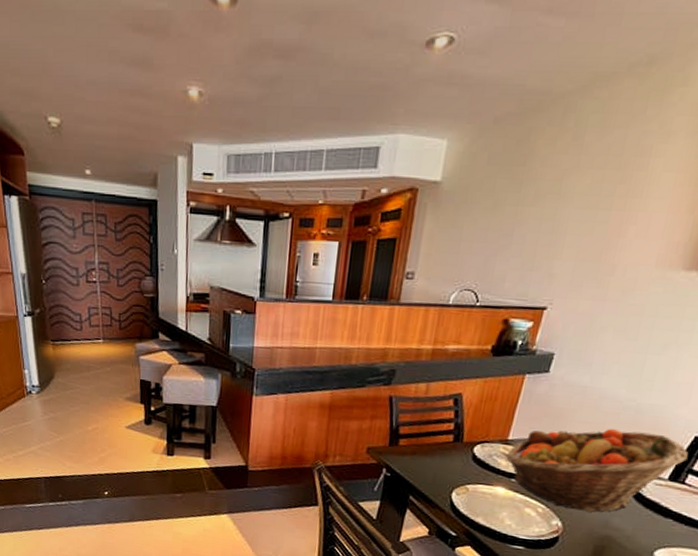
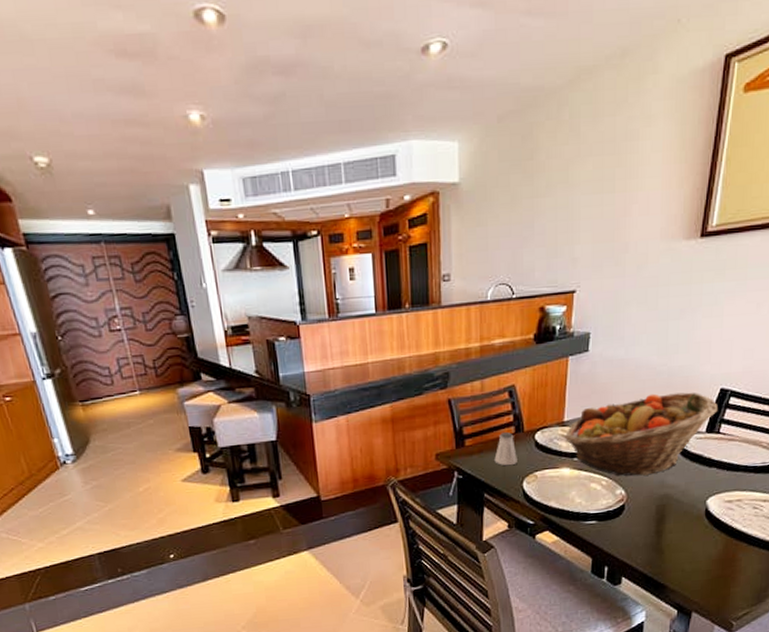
saltshaker: none [426,438,452,474] -> present [494,431,517,466]

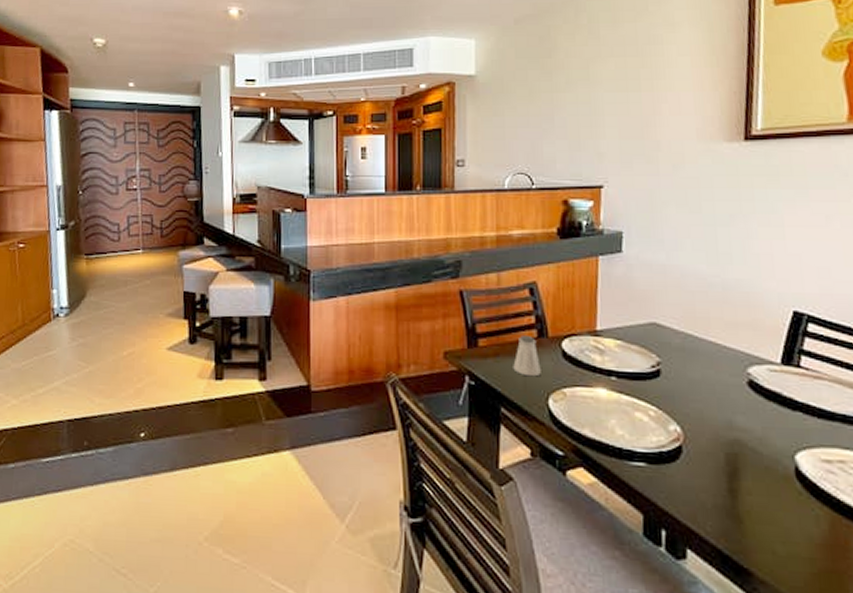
fruit basket: present [564,392,718,476] -> none [598,308,794,411]

